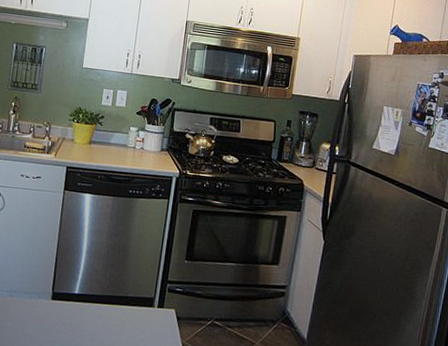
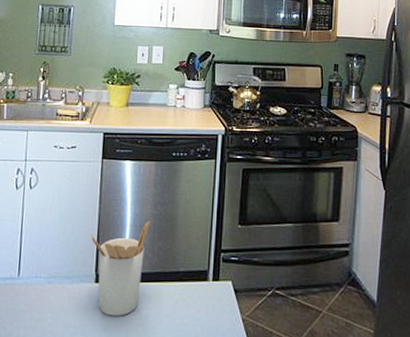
utensil holder: none [49,249,104,331] -> present [91,221,150,316]

